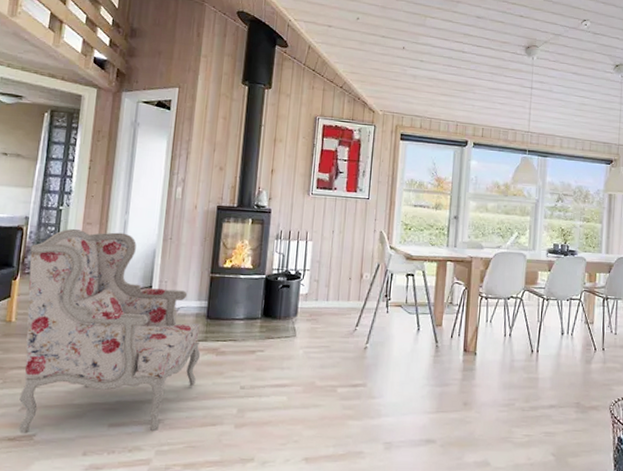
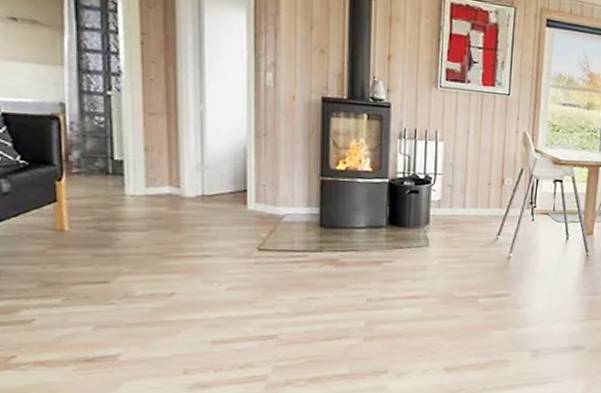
armchair: present [19,229,201,433] -> none [75,120,317,354]

